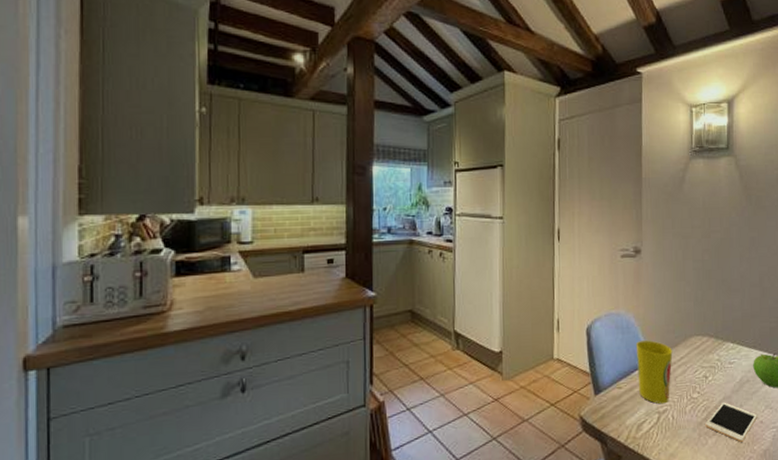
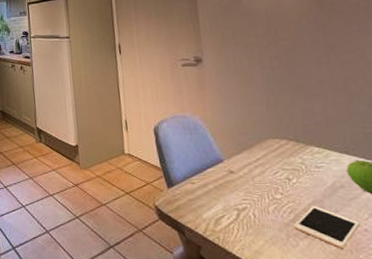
cup: present [635,340,673,404] -> none [205,141,248,202]

